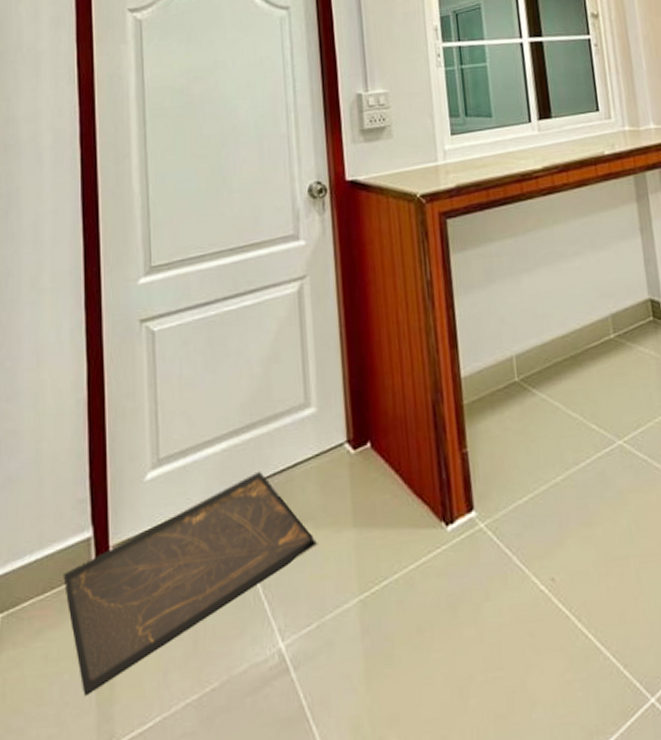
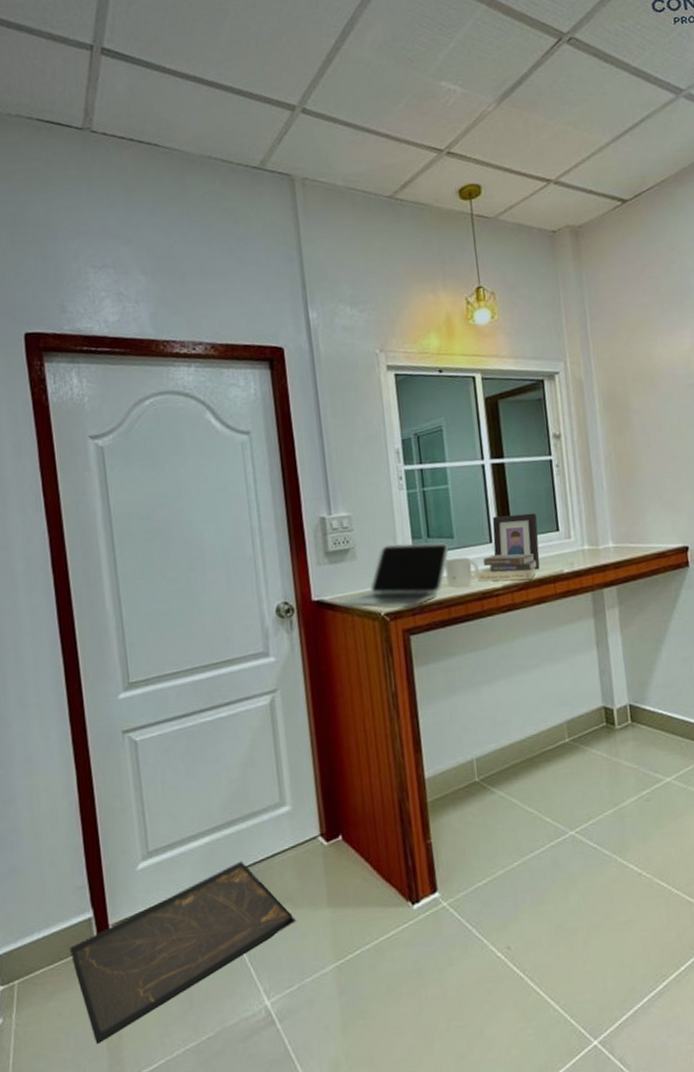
laptop: none [374,120,488,189] -> present [339,542,449,608]
mug: none [483,137,518,168] -> present [445,557,479,587]
books: none [516,134,577,163] -> present [477,553,537,582]
picture frame: none [531,92,580,151] -> present [492,513,540,570]

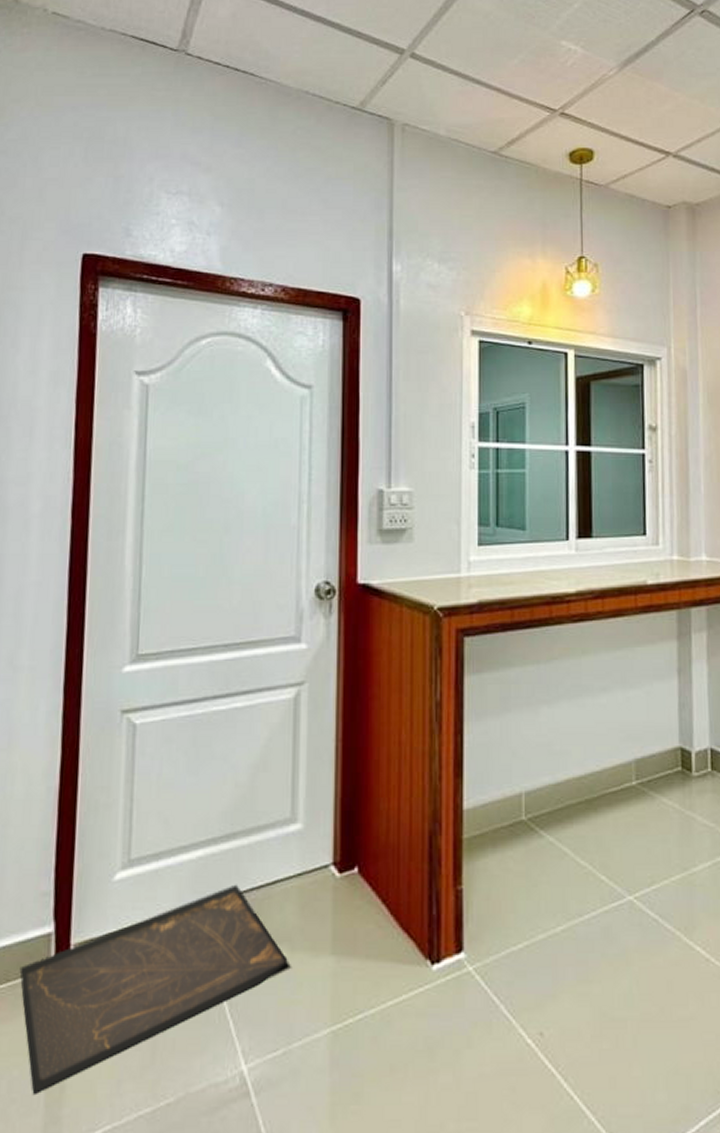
laptop: present [339,542,449,608] -> none [387,529,520,603]
mug: present [445,557,479,587] -> none [513,552,551,586]
books: present [477,553,537,582] -> none [548,554,617,588]
picture frame: present [492,513,540,570] -> none [570,511,623,577]

